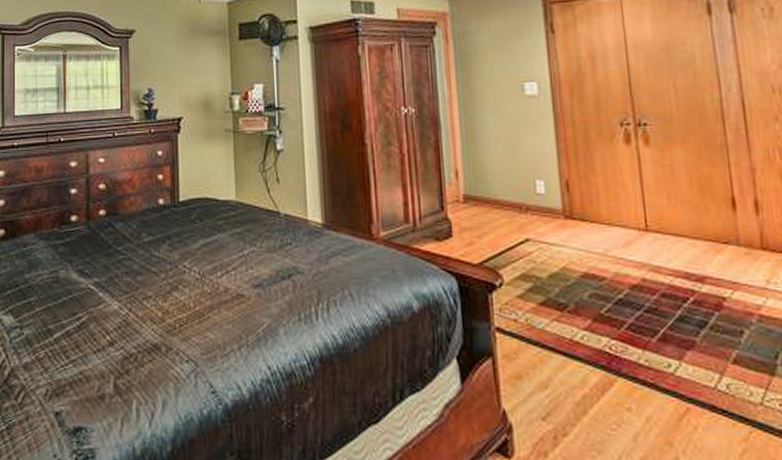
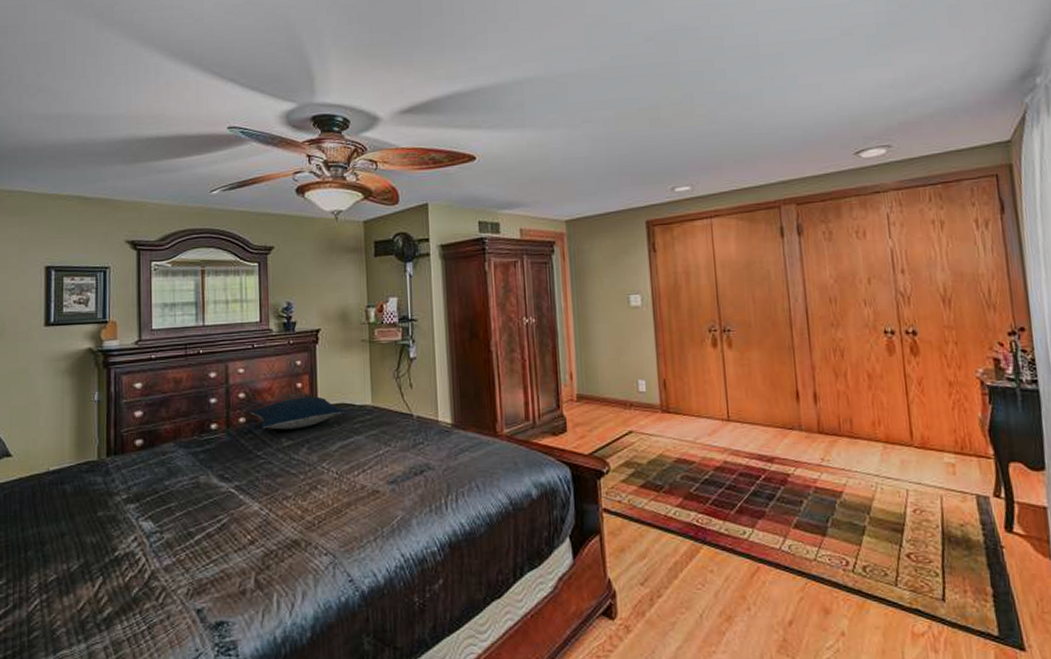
pillow: none [110,189,209,224] -> present [249,396,346,430]

